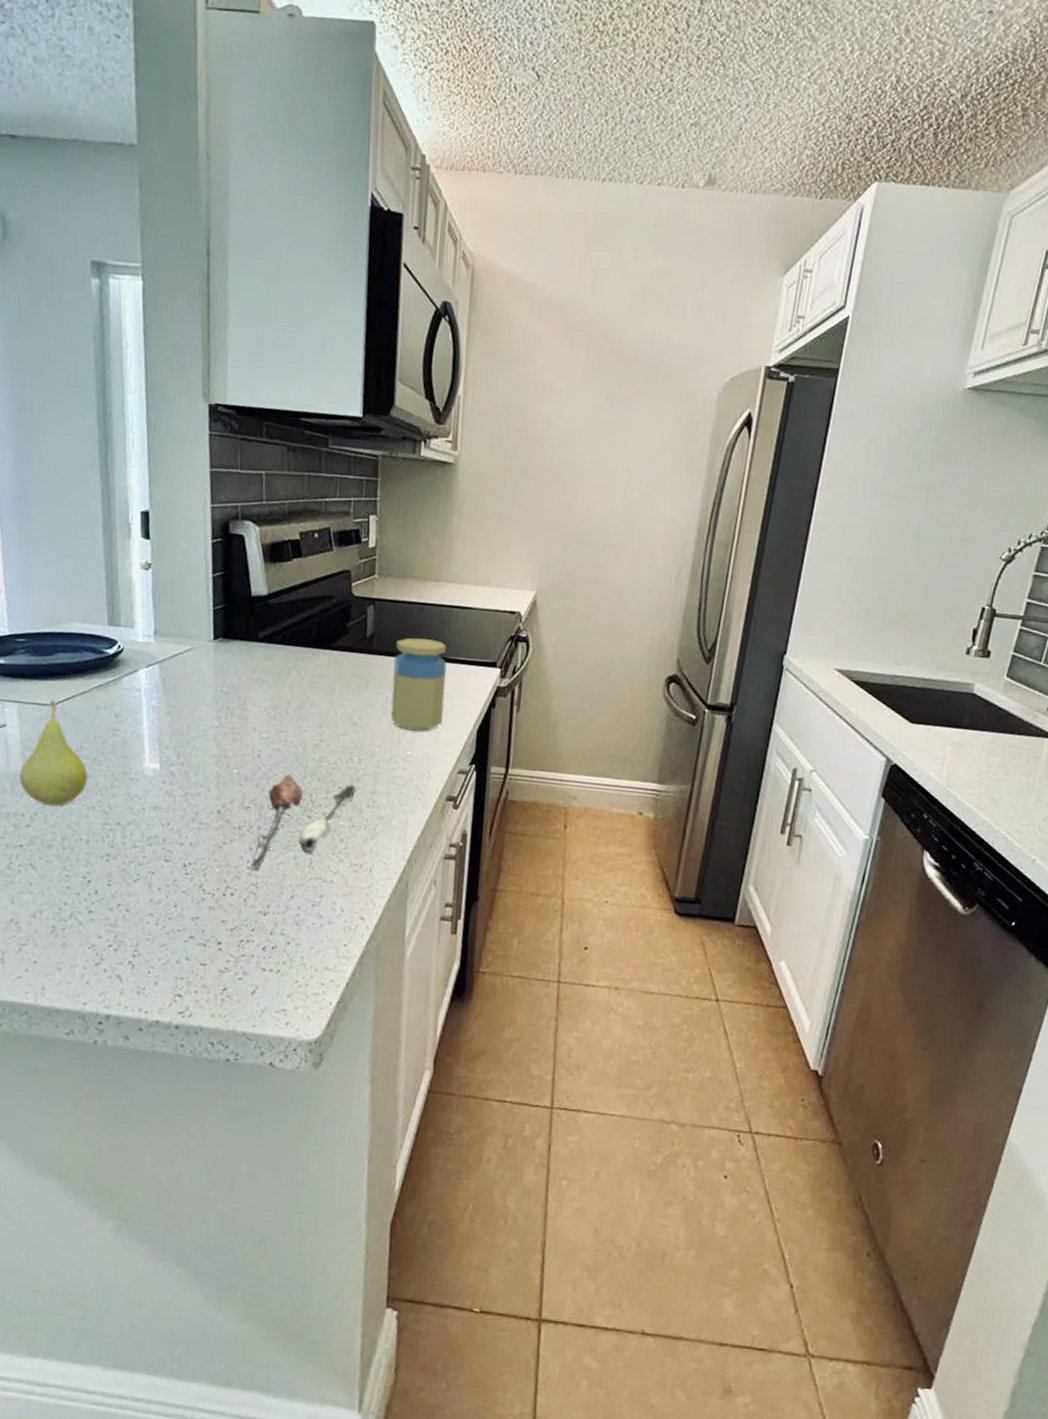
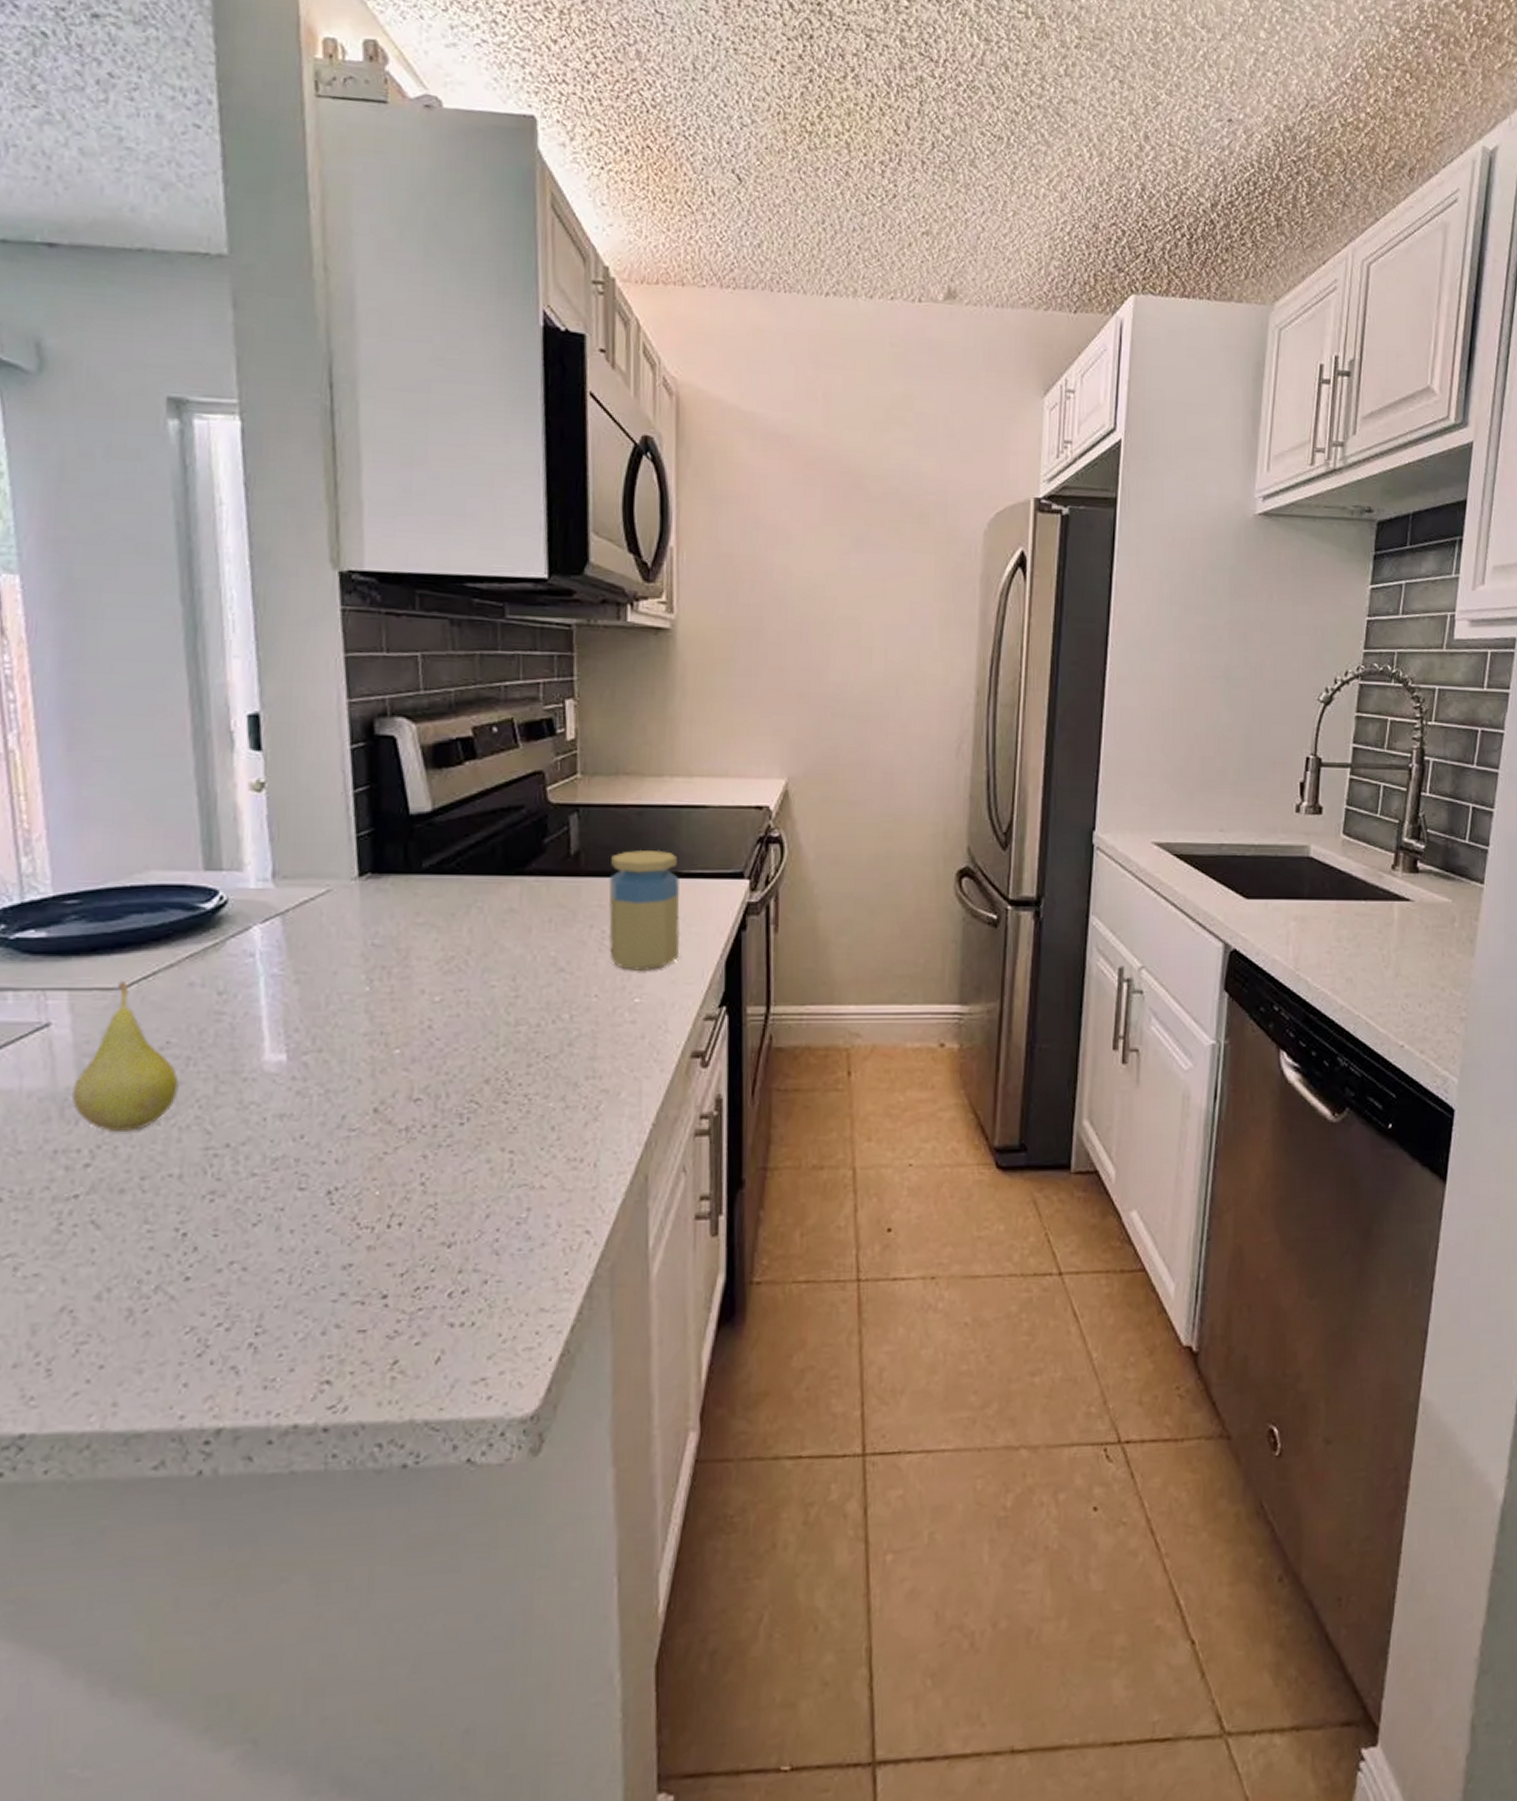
spoon: present [252,774,356,870] -> none [427,1048,569,1186]

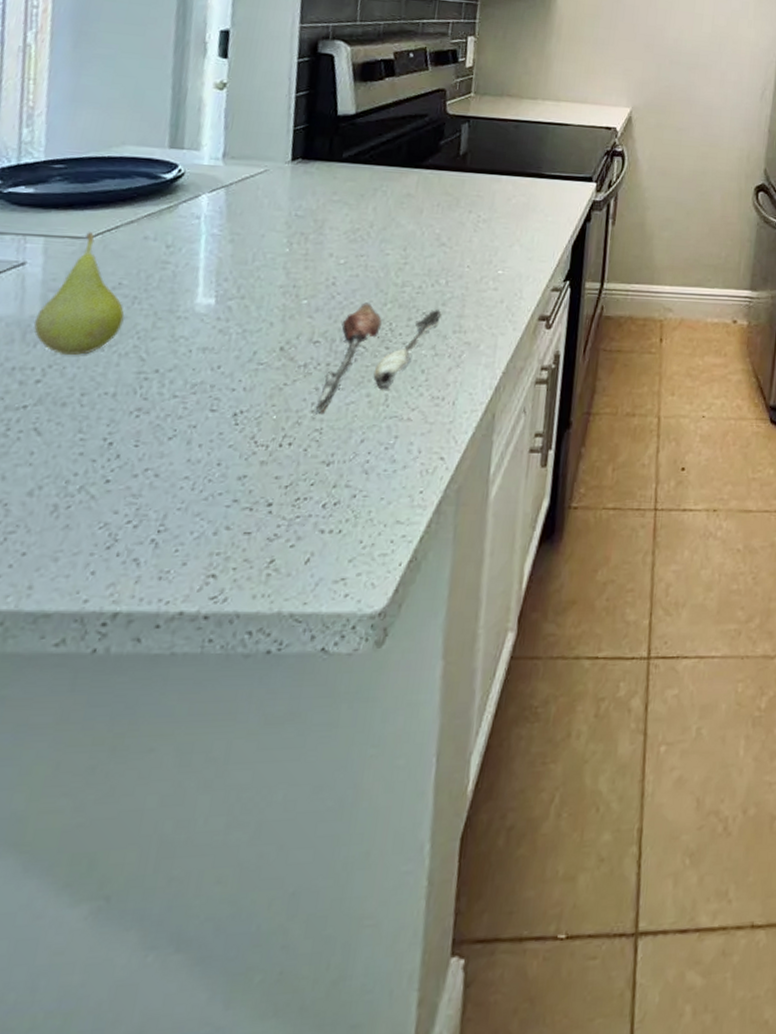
spoon: none [427,1048,569,1186] -> present [316,302,442,413]
jar: present [608,850,681,971] -> none [482,155,542,249]

